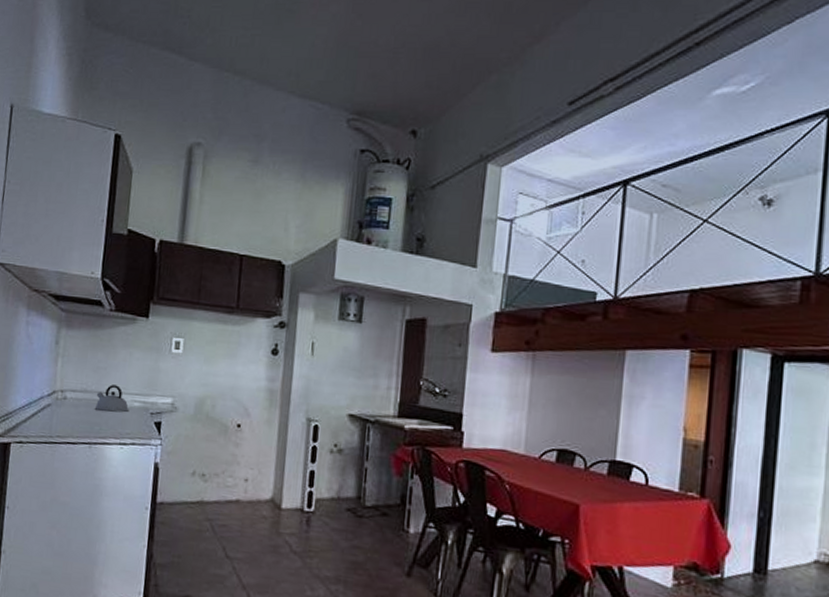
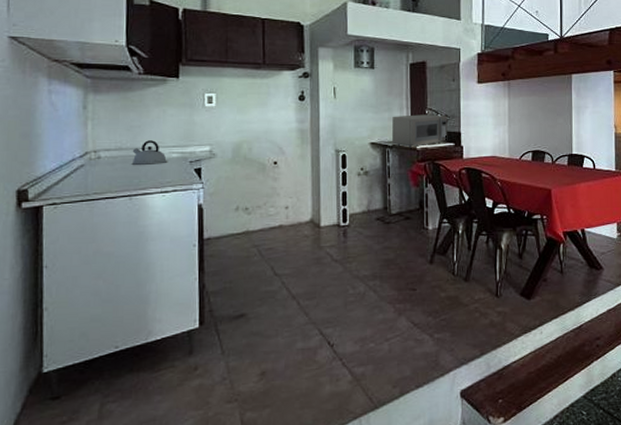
microwave: none [375,384,448,427] -> present [392,114,448,148]

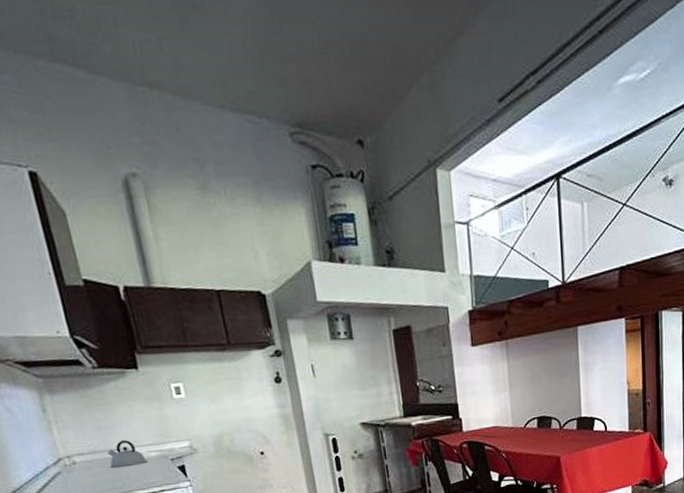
microwave: present [392,114,448,148] -> none [381,386,444,425]

